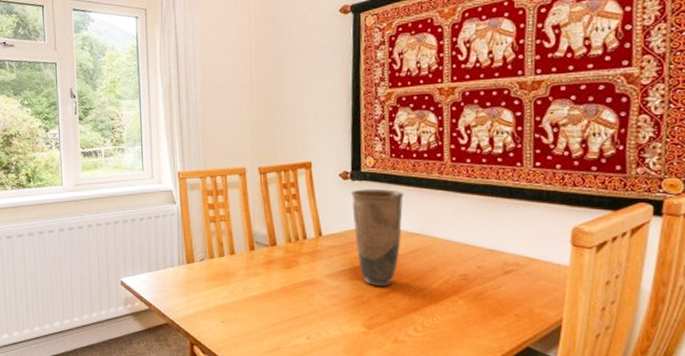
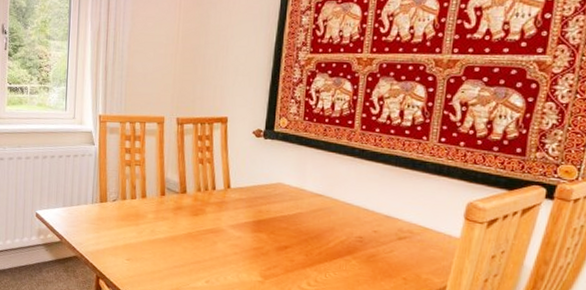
vase: present [351,188,404,287] -> none [261,147,312,242]

